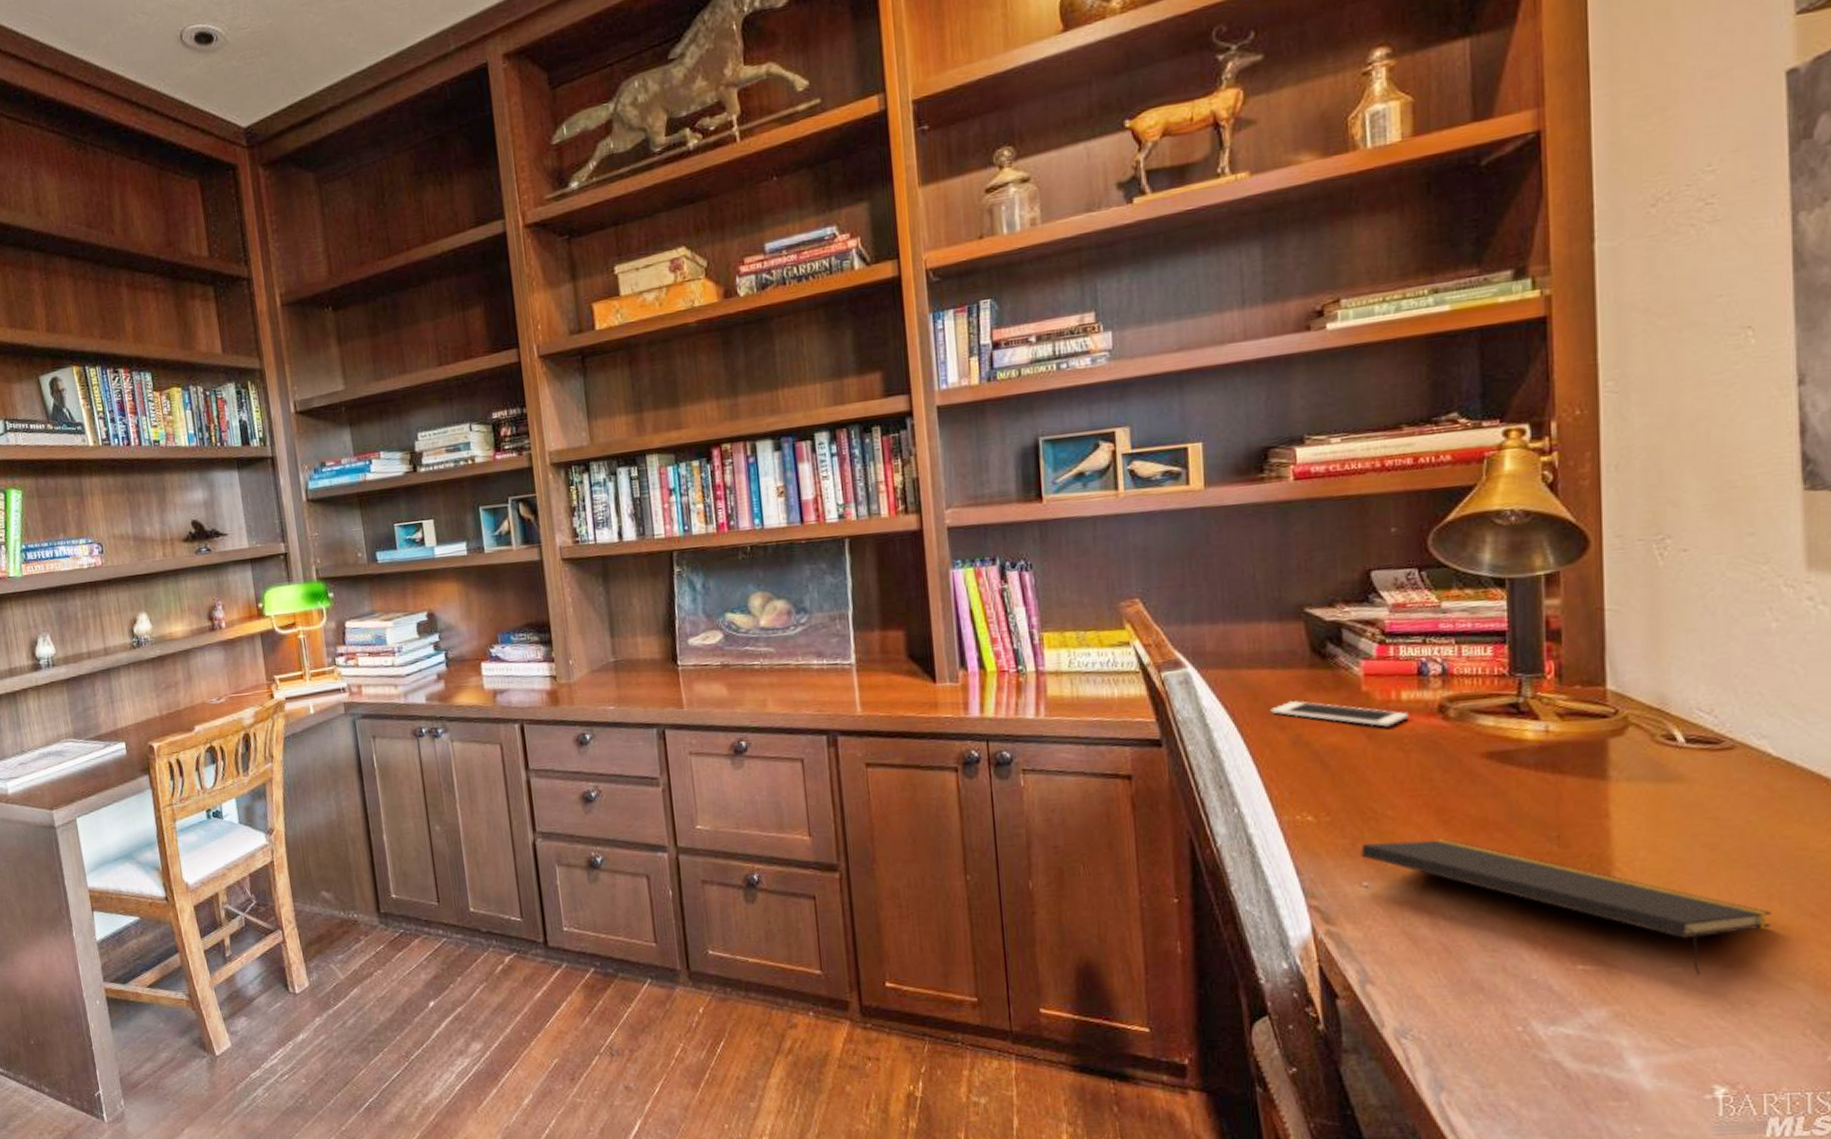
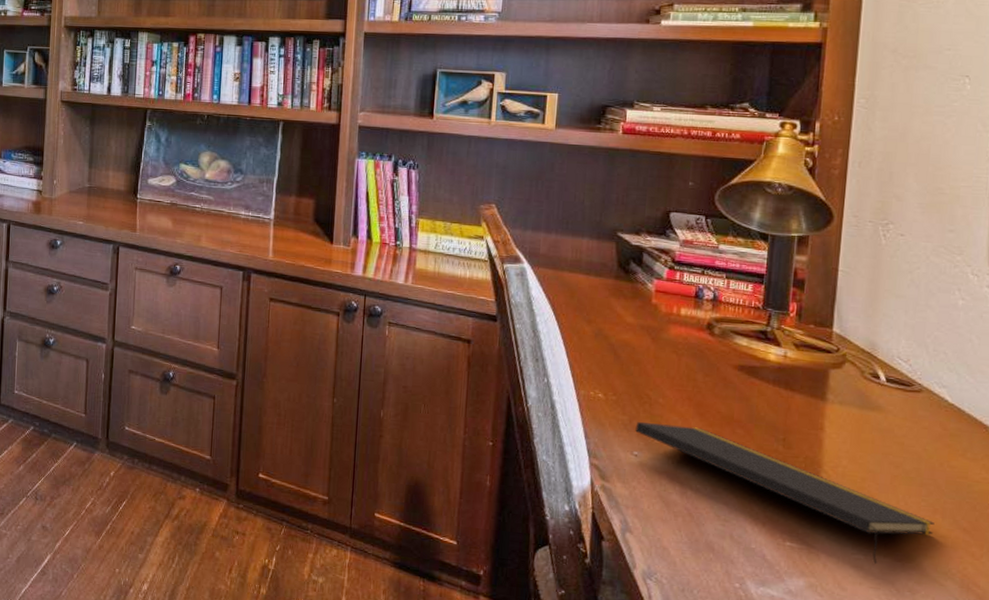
cell phone: present [1270,701,1409,727] -> none [582,302,685,334]

